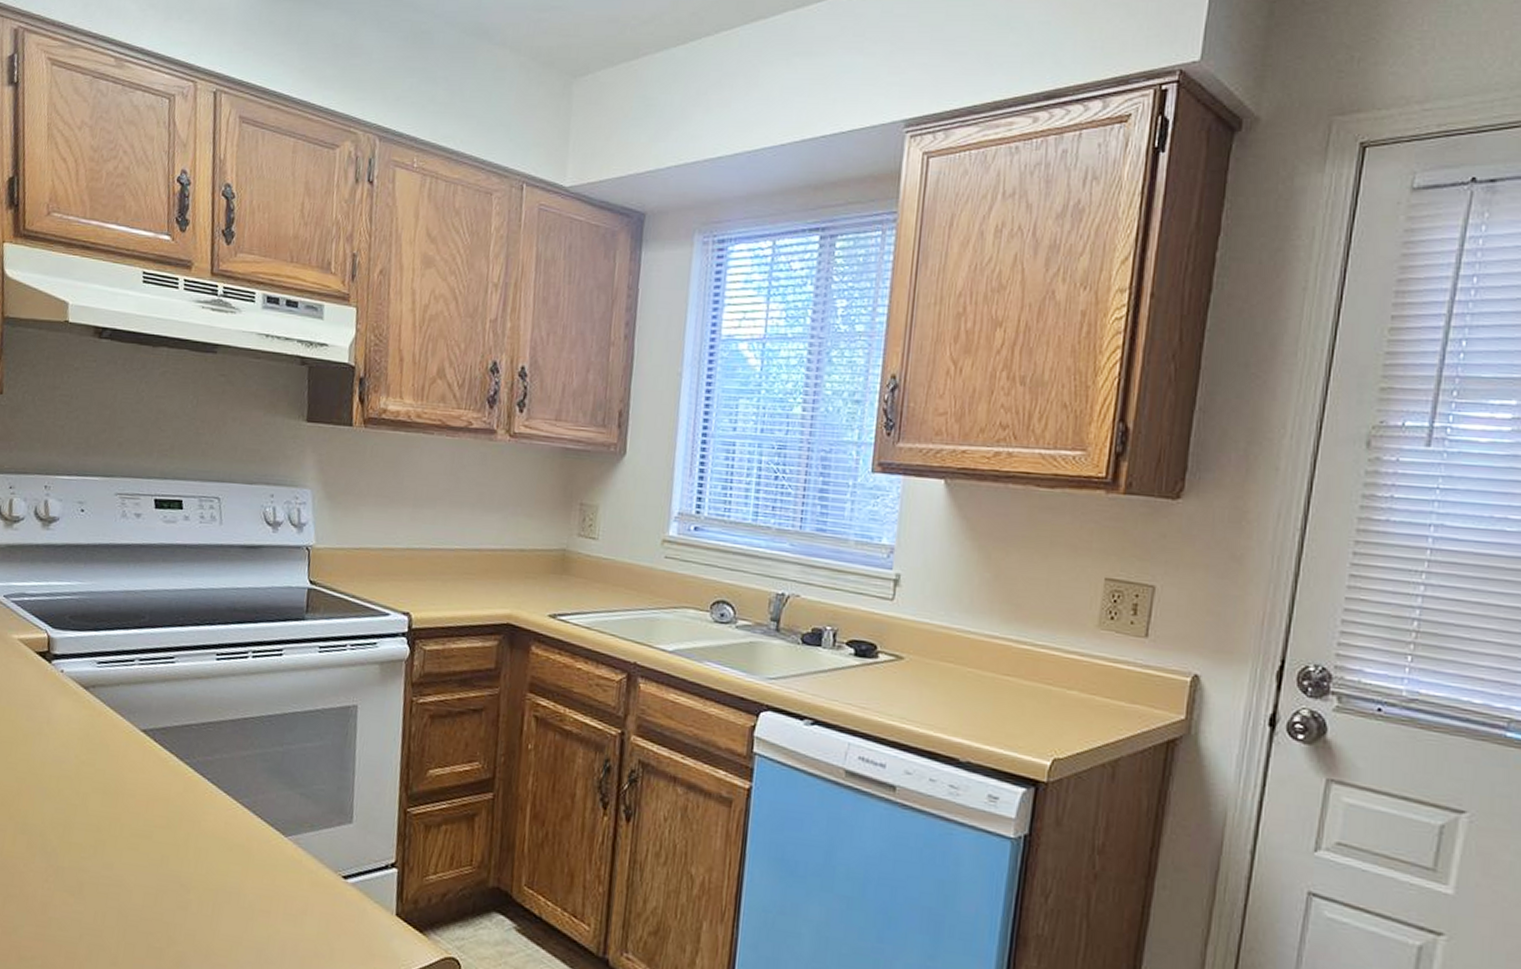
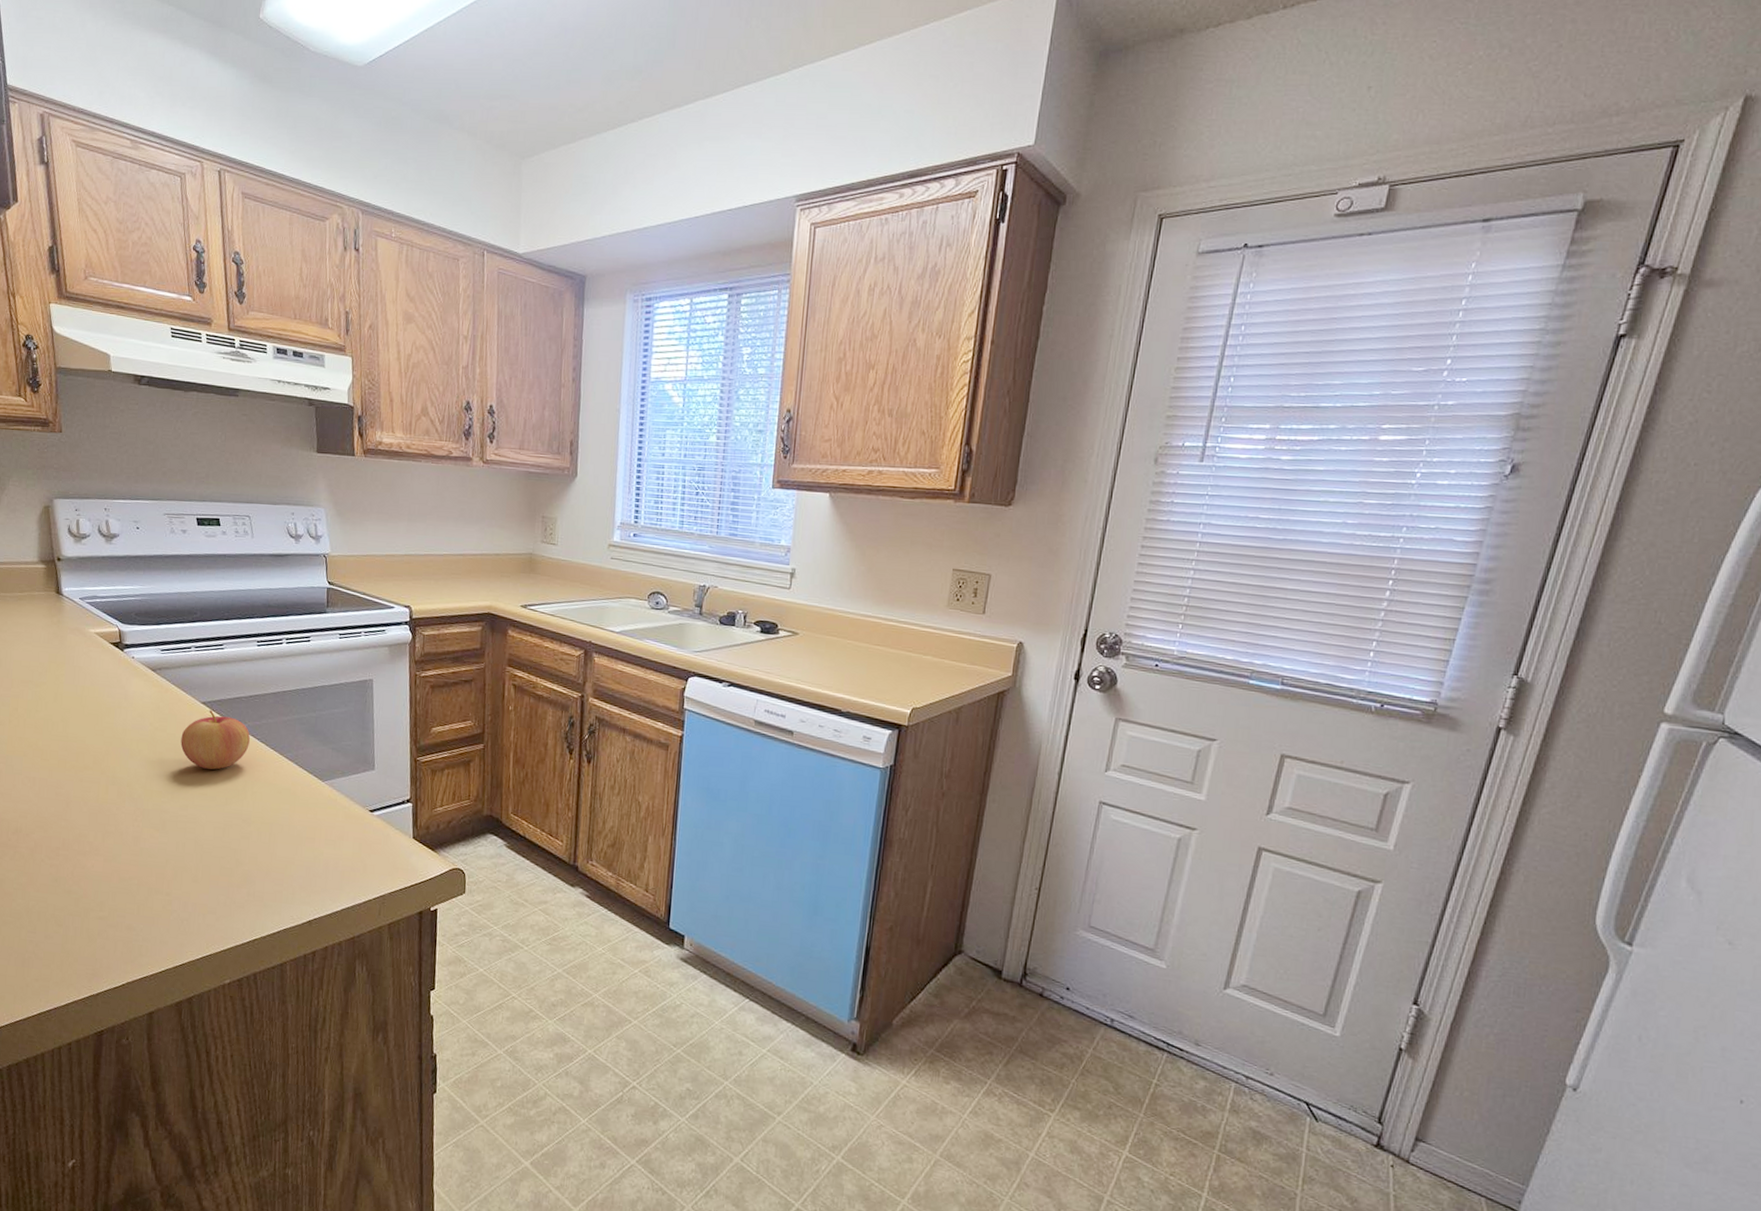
apple: none [111,740,199,818] -> present [180,710,250,770]

